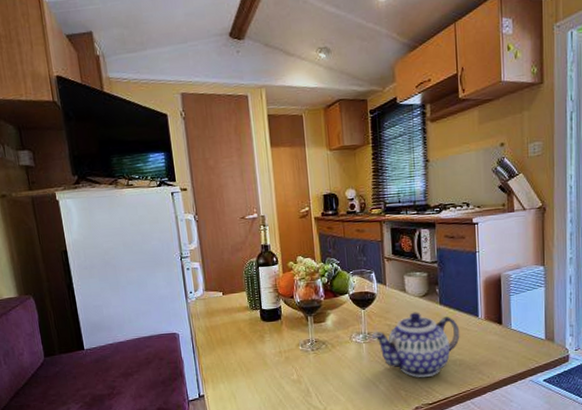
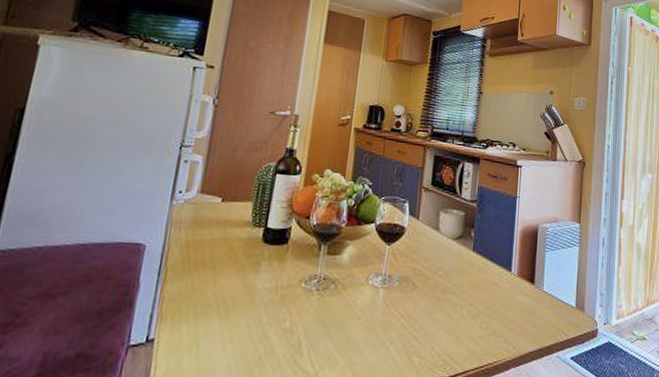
teapot: present [372,312,460,378] -> none [393,256,490,342]

